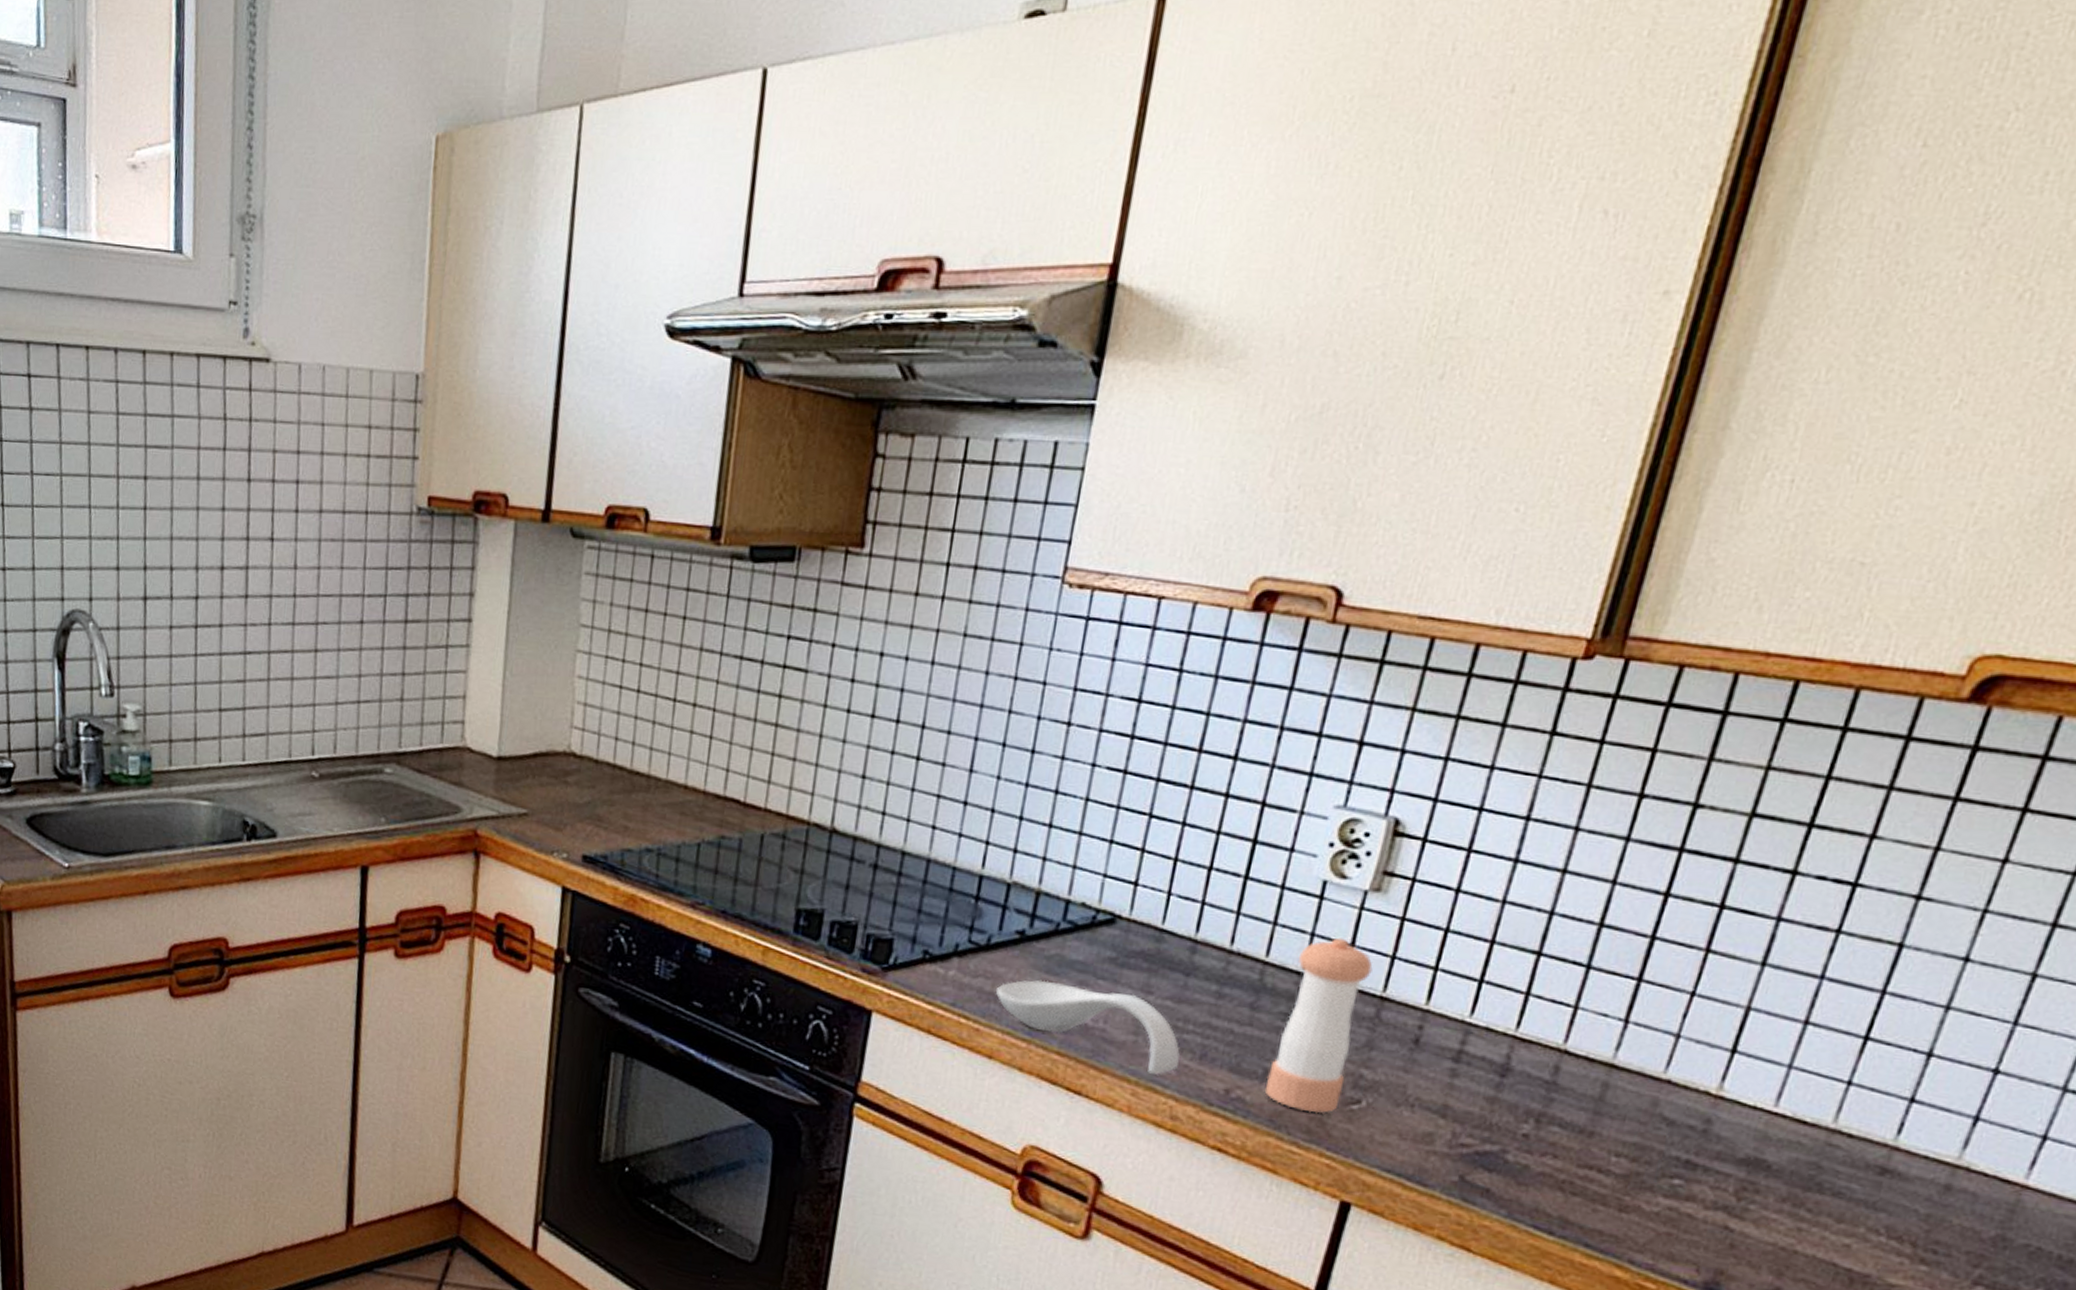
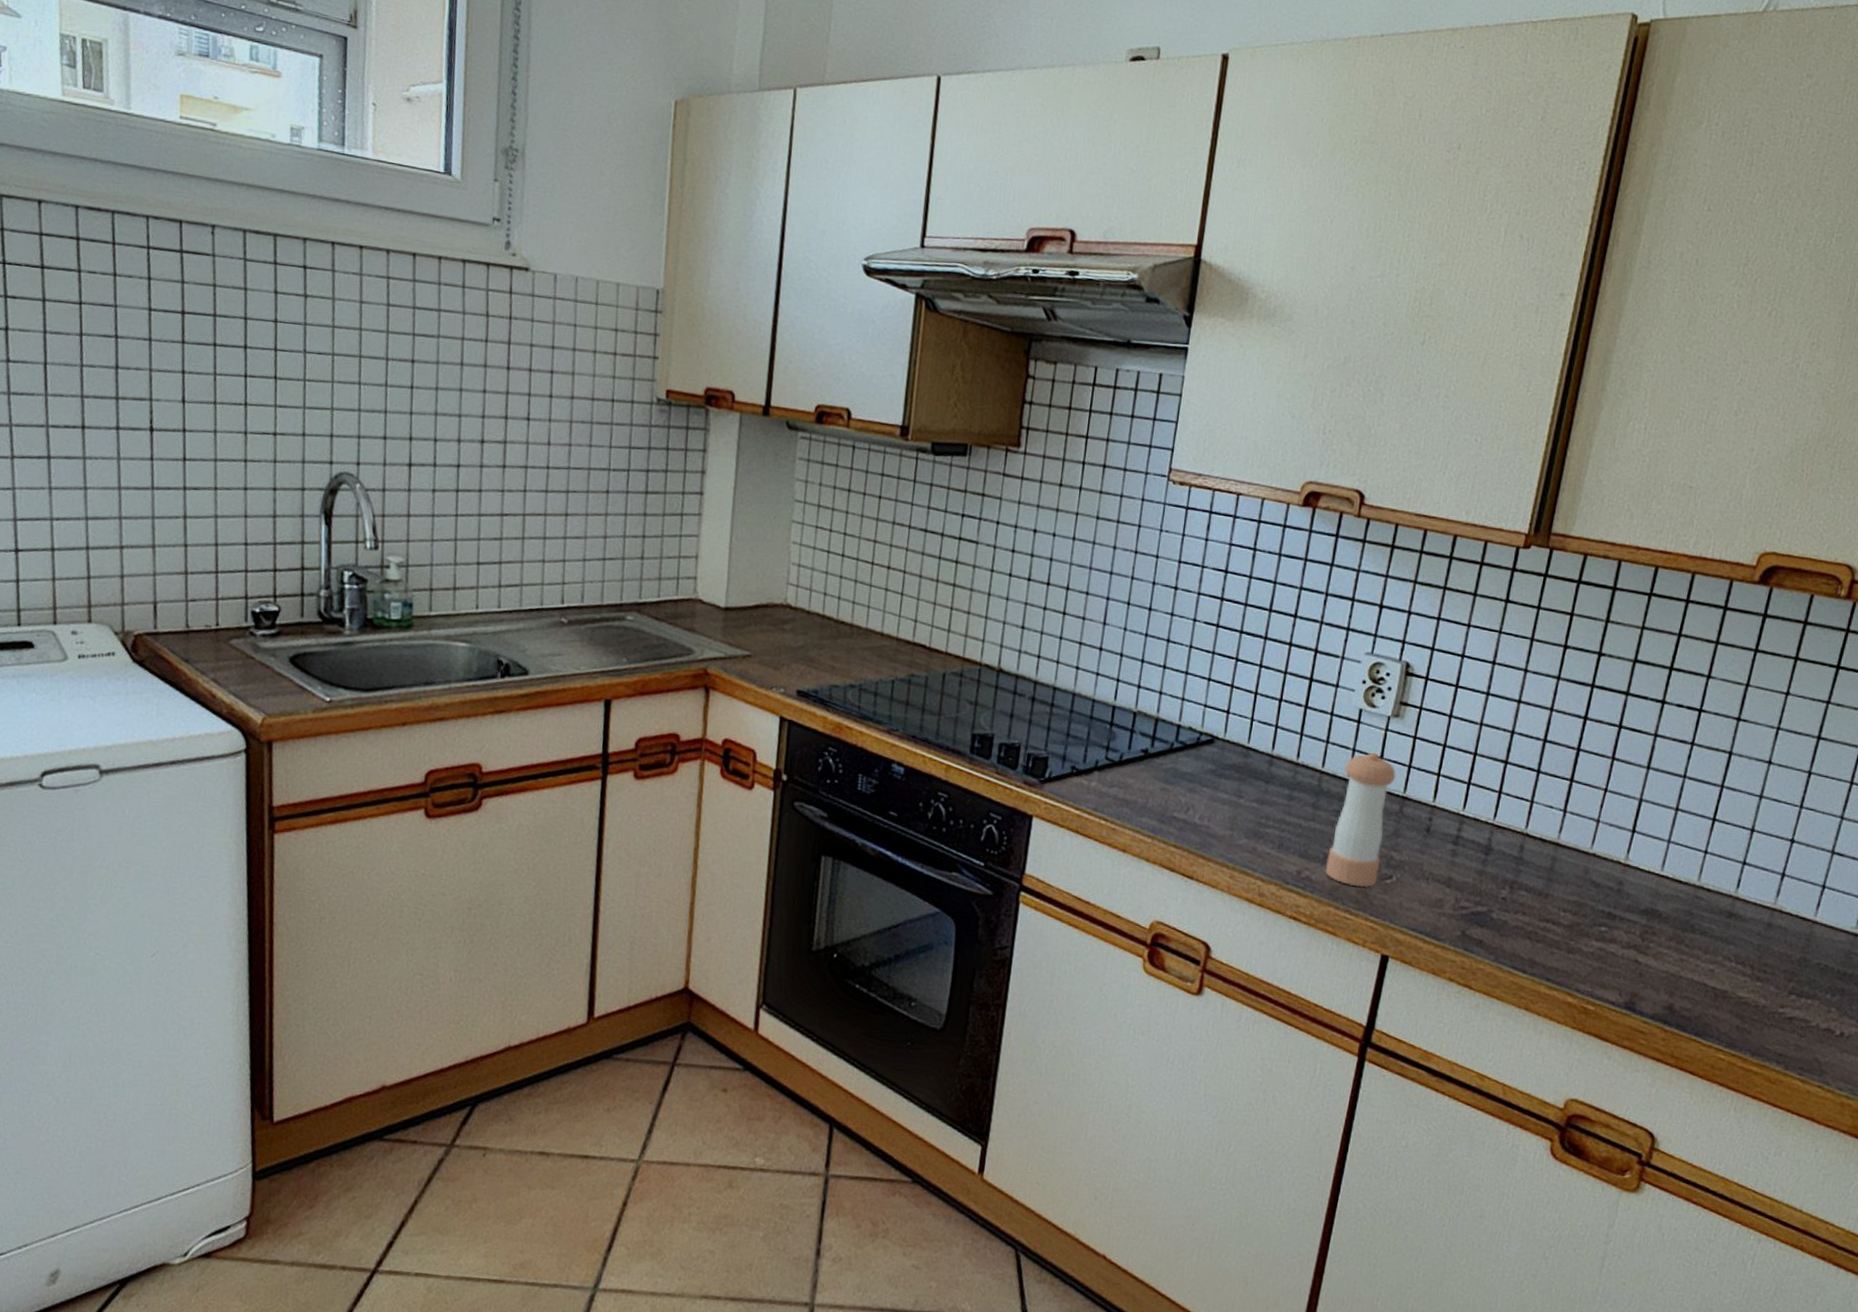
spoon rest: present [996,979,1181,1075] -> none [1128,788,1265,861]

